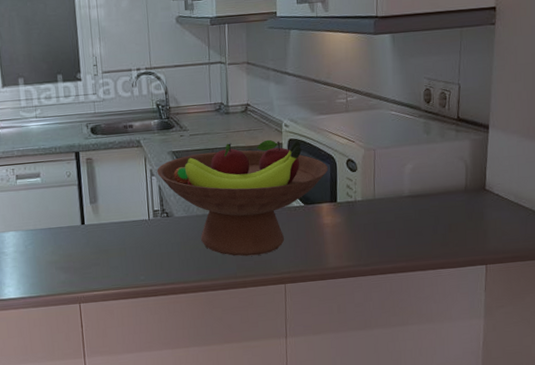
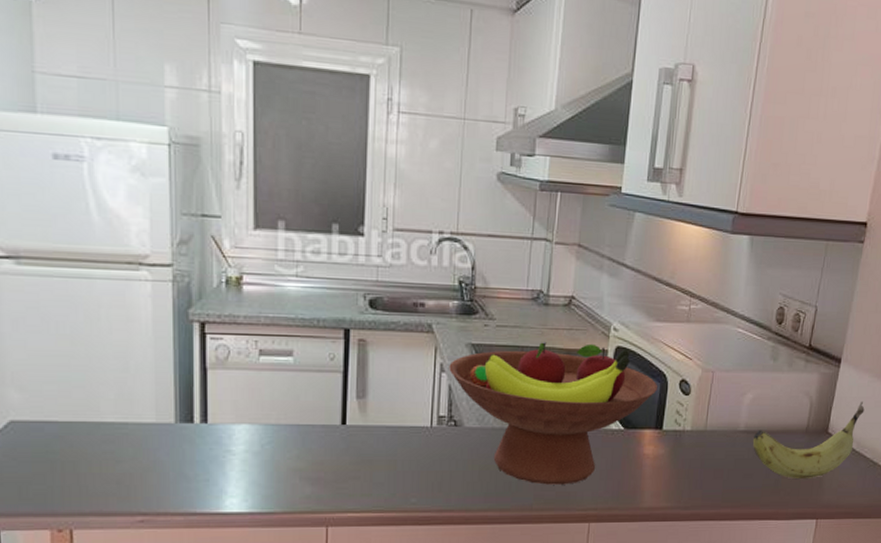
fruit: none [418,158,517,232] -> present [753,401,865,478]

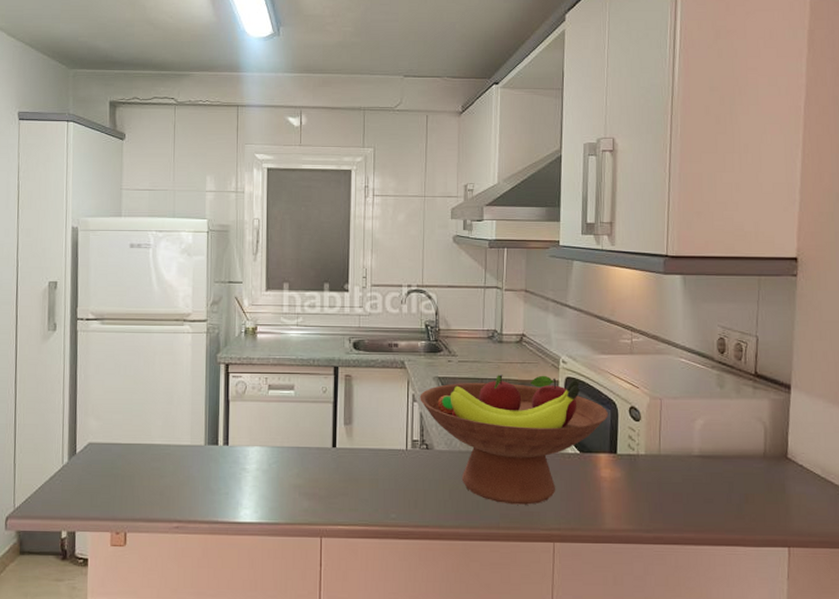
fruit: present [753,401,865,478] -> none [710,426,824,504]

